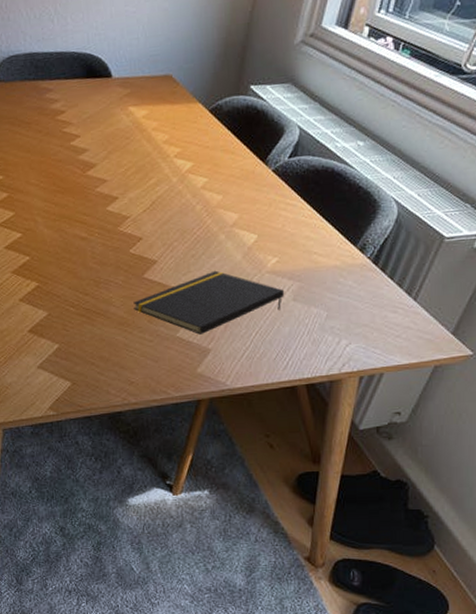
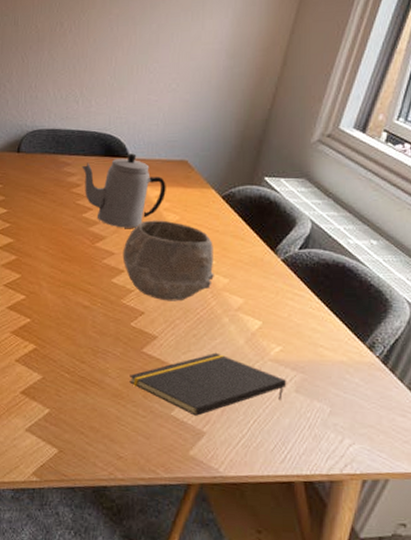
teapot: none [64,72,153,153] -> present [82,153,166,228]
bowl: none [114,140,208,225] -> present [122,220,214,301]

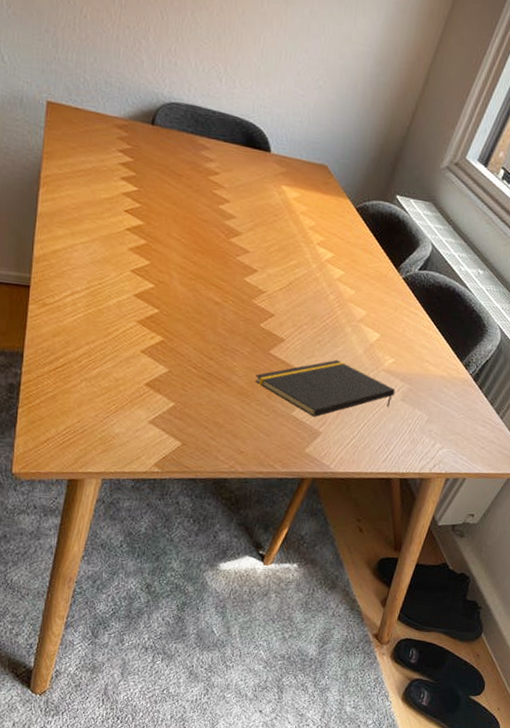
teapot: present [82,153,166,228] -> none [221,148,305,228]
bowl: present [122,220,214,301] -> none [256,221,344,307]

